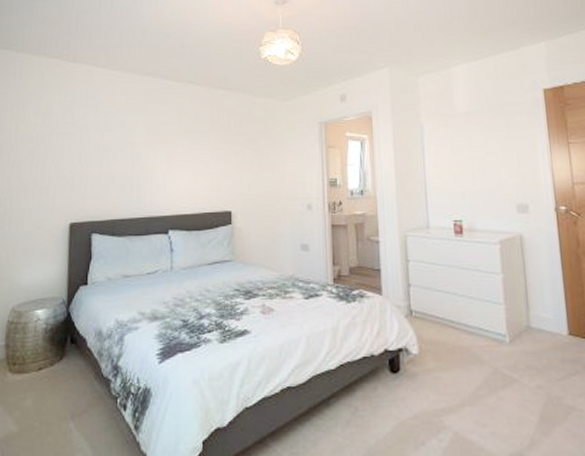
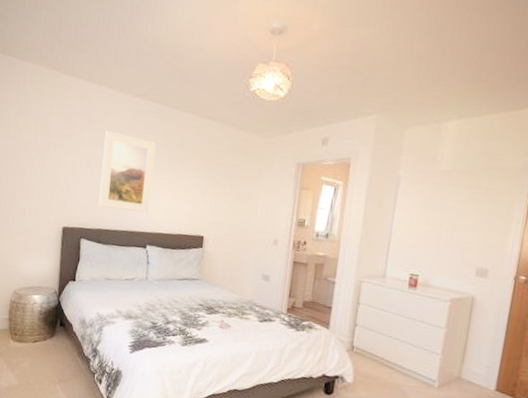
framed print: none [110,113,170,194] -> present [98,130,155,212]

